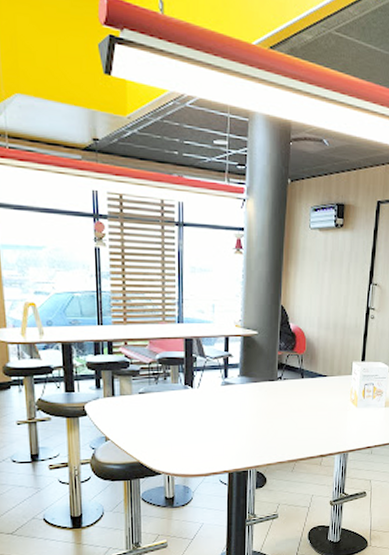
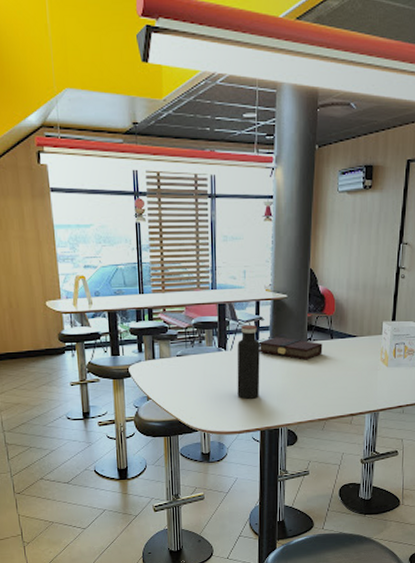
water bottle: none [204,361,229,440] -> present [237,324,260,399]
book: none [227,375,293,400] -> present [258,337,323,360]

